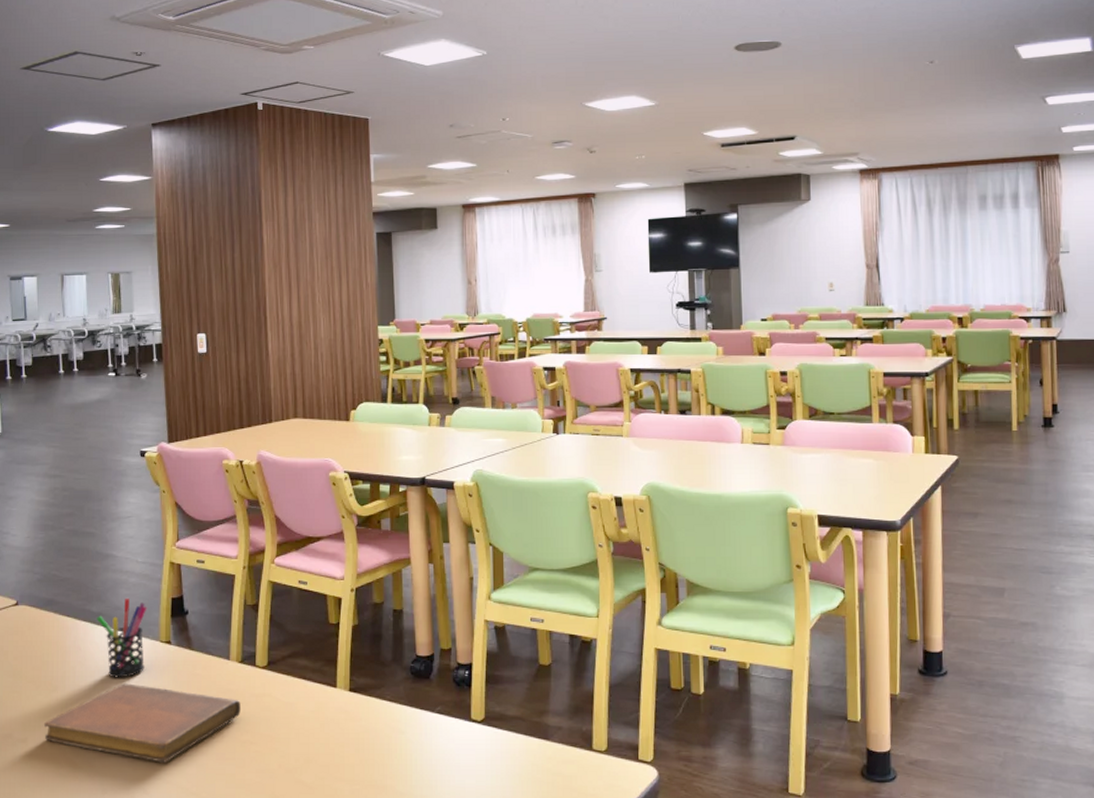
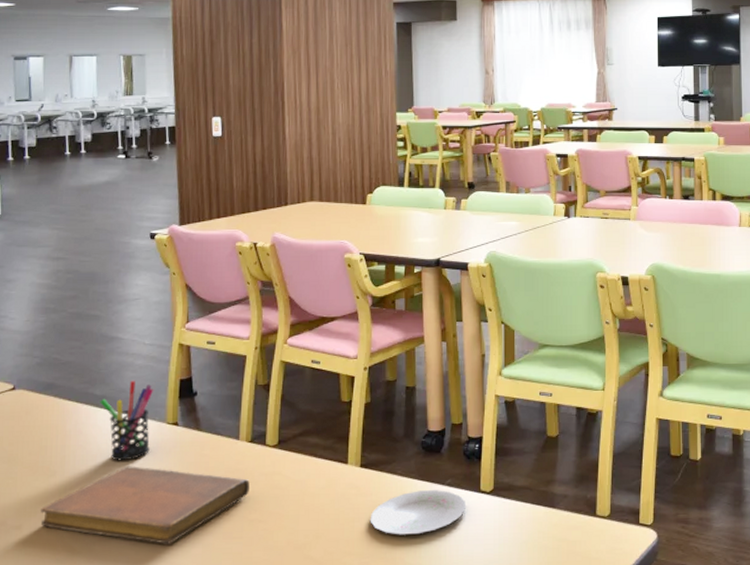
plate: none [360,717,456,763] -> present [370,490,465,535]

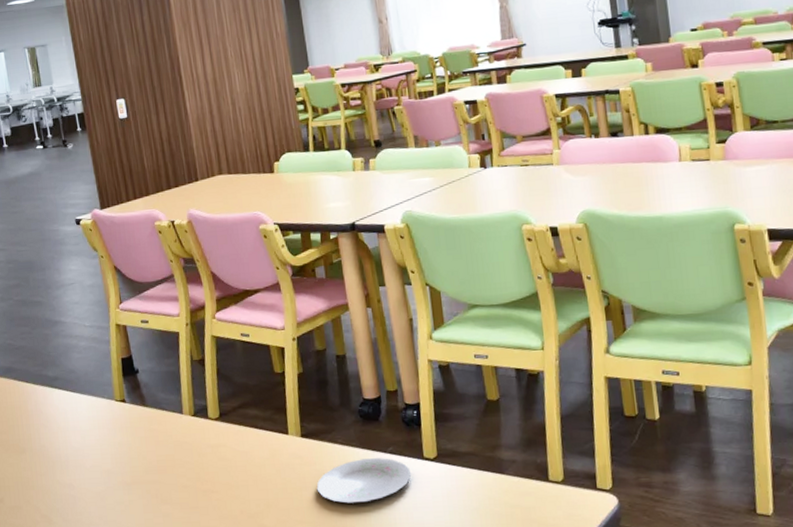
notebook: present [41,466,250,544] -> none [17,442,199,514]
pen holder: present [100,380,154,461] -> none [53,361,104,438]

